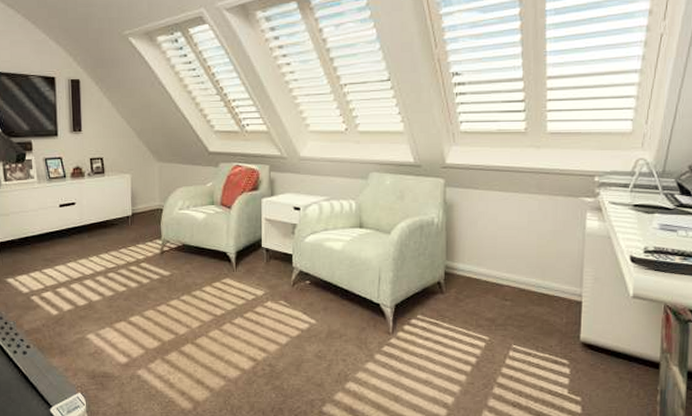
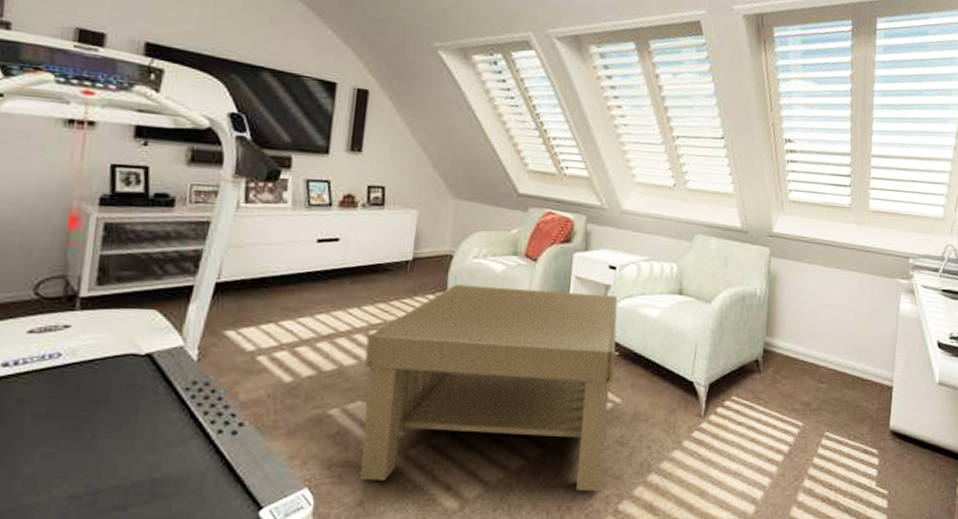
coffee table: none [106,232,307,396] -> present [359,284,618,492]

